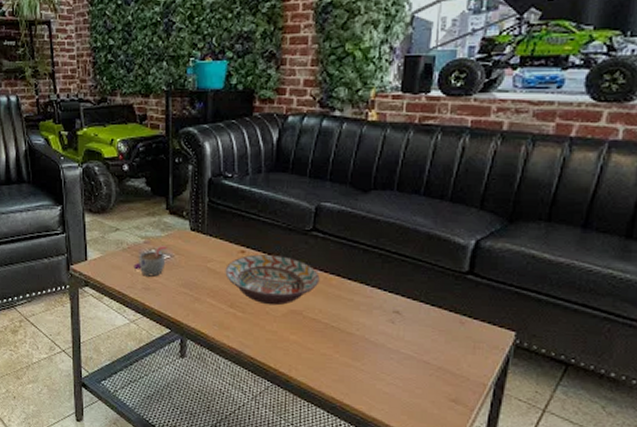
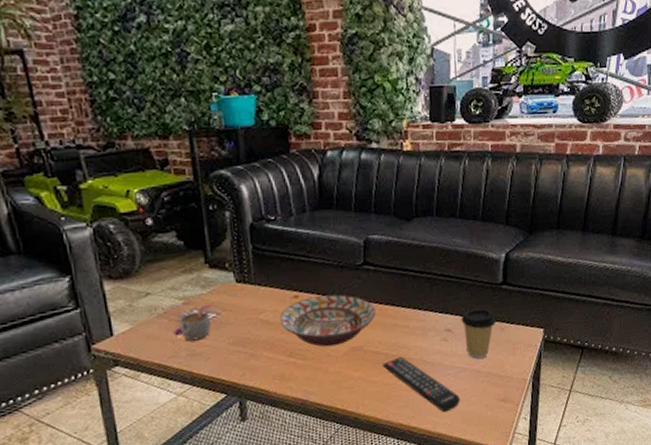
remote control: none [321,329,402,398] -> present [383,356,460,413]
coffee cup: none [413,295,455,351] -> present [461,308,496,360]

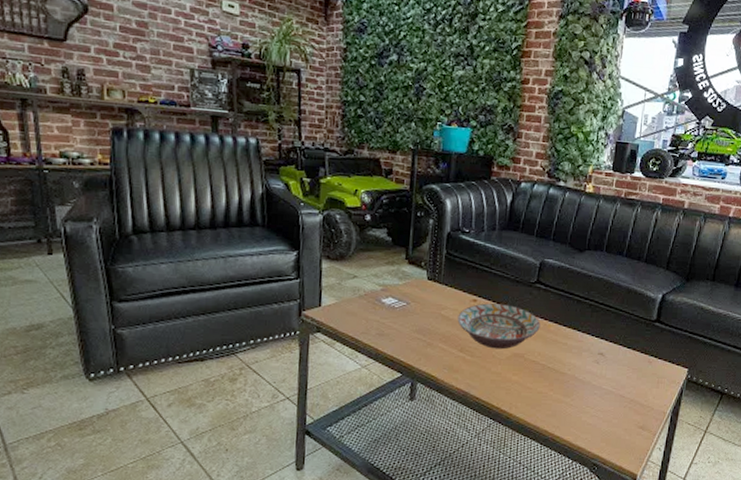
mug: present [173,304,212,341] -> none [369,293,404,323]
remote control: present [383,356,460,413] -> none [539,369,603,428]
coffee cup: present [461,308,496,360] -> none [614,339,645,386]

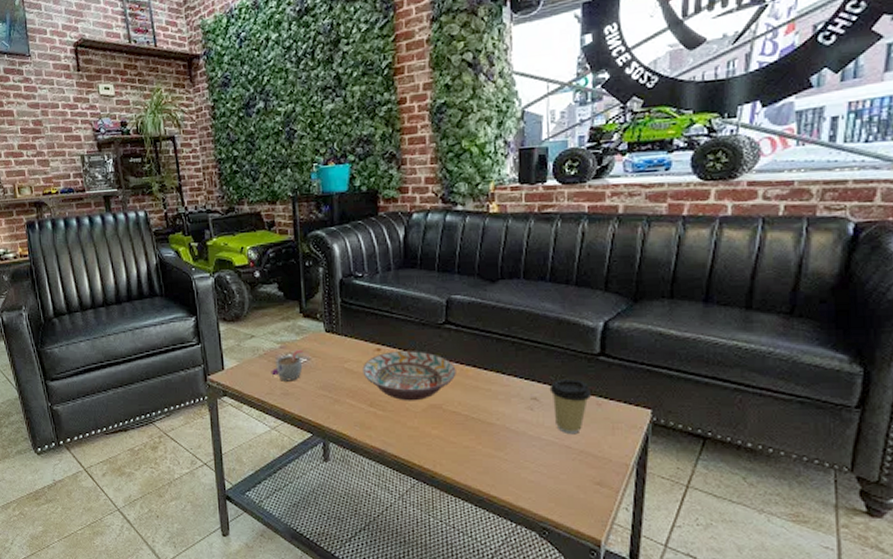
mug: none [369,293,404,323] -> present [271,349,304,381]
coffee cup: none [614,339,645,386] -> present [549,379,591,435]

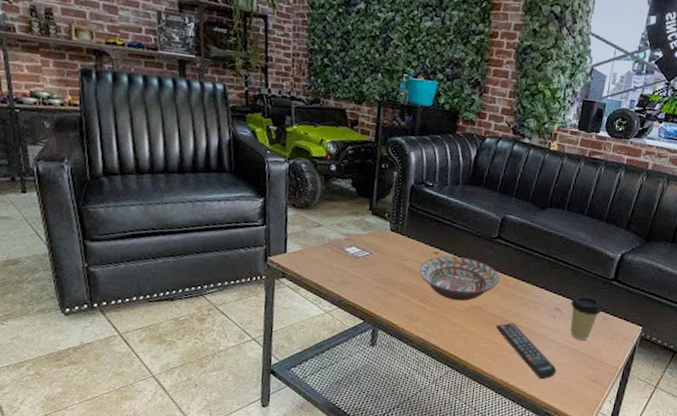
mug: present [271,349,304,381] -> none [332,243,367,271]
remote control: none [462,420,547,486] -> present [496,322,557,380]

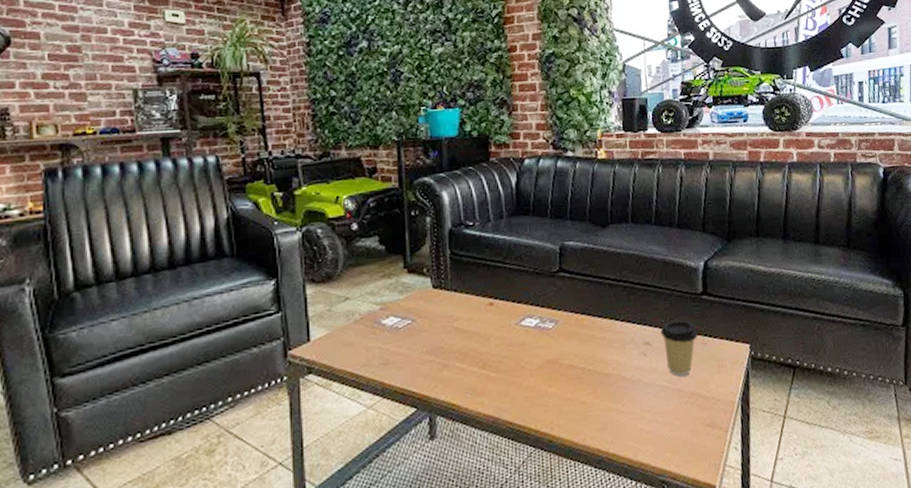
decorative bowl: present [419,256,500,301] -> none [474,302,572,359]
remote control: present [496,322,557,380] -> none [579,371,663,438]

